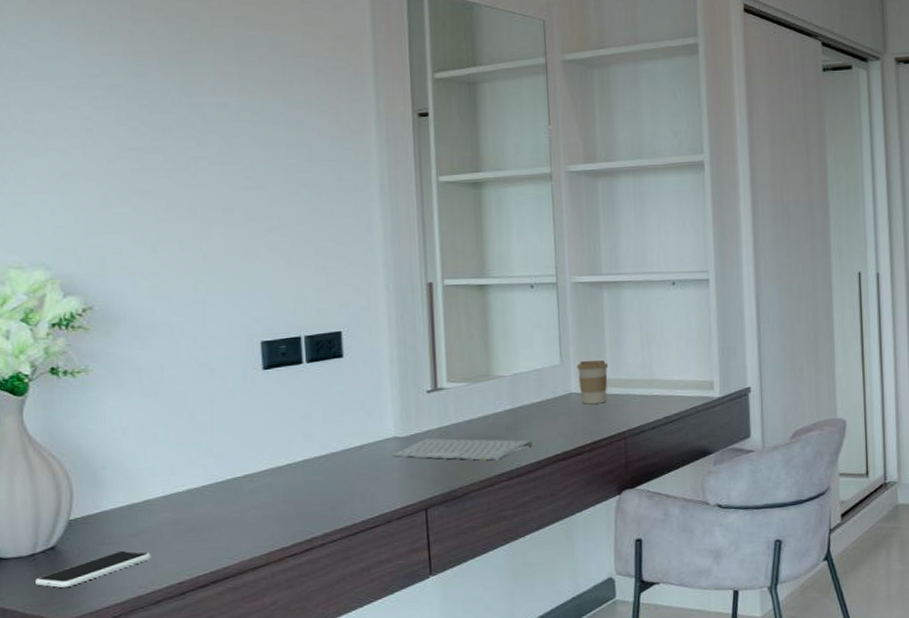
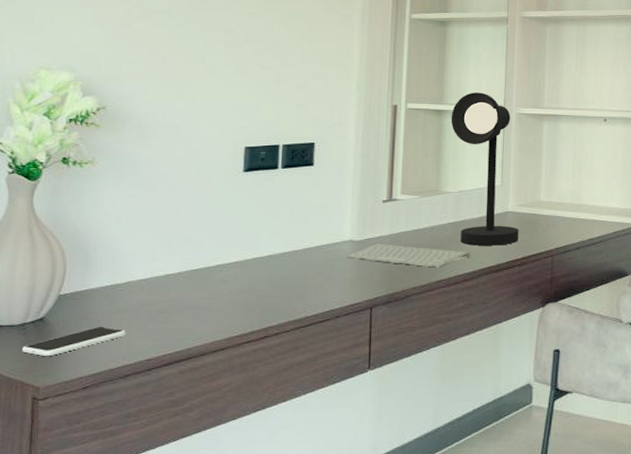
desk lamp: none [496,261,586,434] -> present [451,92,519,246]
coffee cup: present [576,360,609,405] -> none [515,183,543,223]

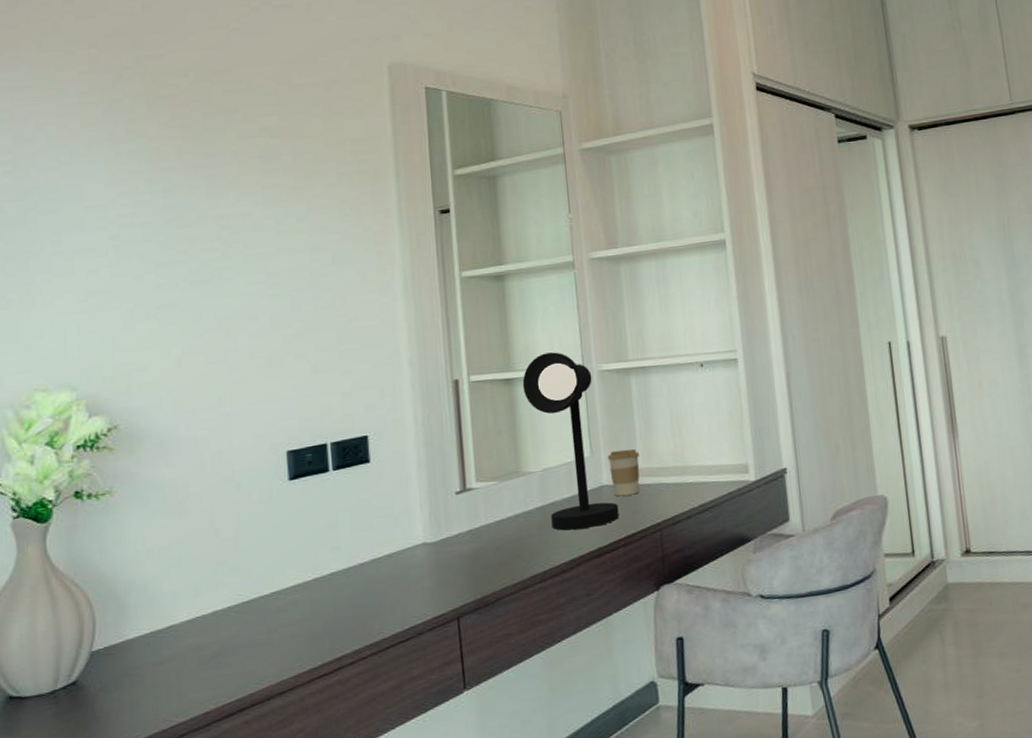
smartphone: present [22,326,126,357] -> none [56,681,175,726]
keyboard: present [346,243,470,268] -> none [421,538,566,565]
coffee cup: none [515,183,543,223] -> present [607,449,640,497]

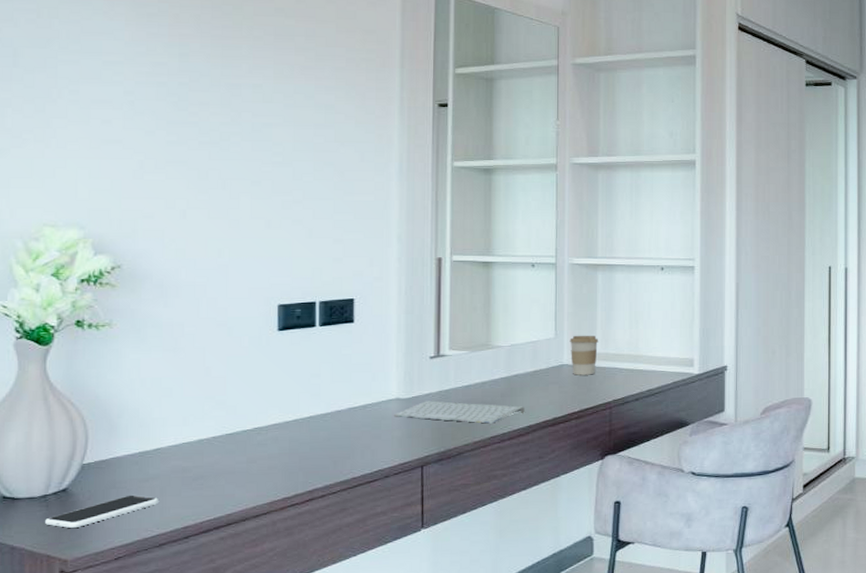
smartphone: none [56,681,175,726] -> present [45,494,158,529]
keyboard: none [421,538,566,565] -> present [393,400,525,424]
desk lamp: present [522,352,619,531] -> none [499,243,575,400]

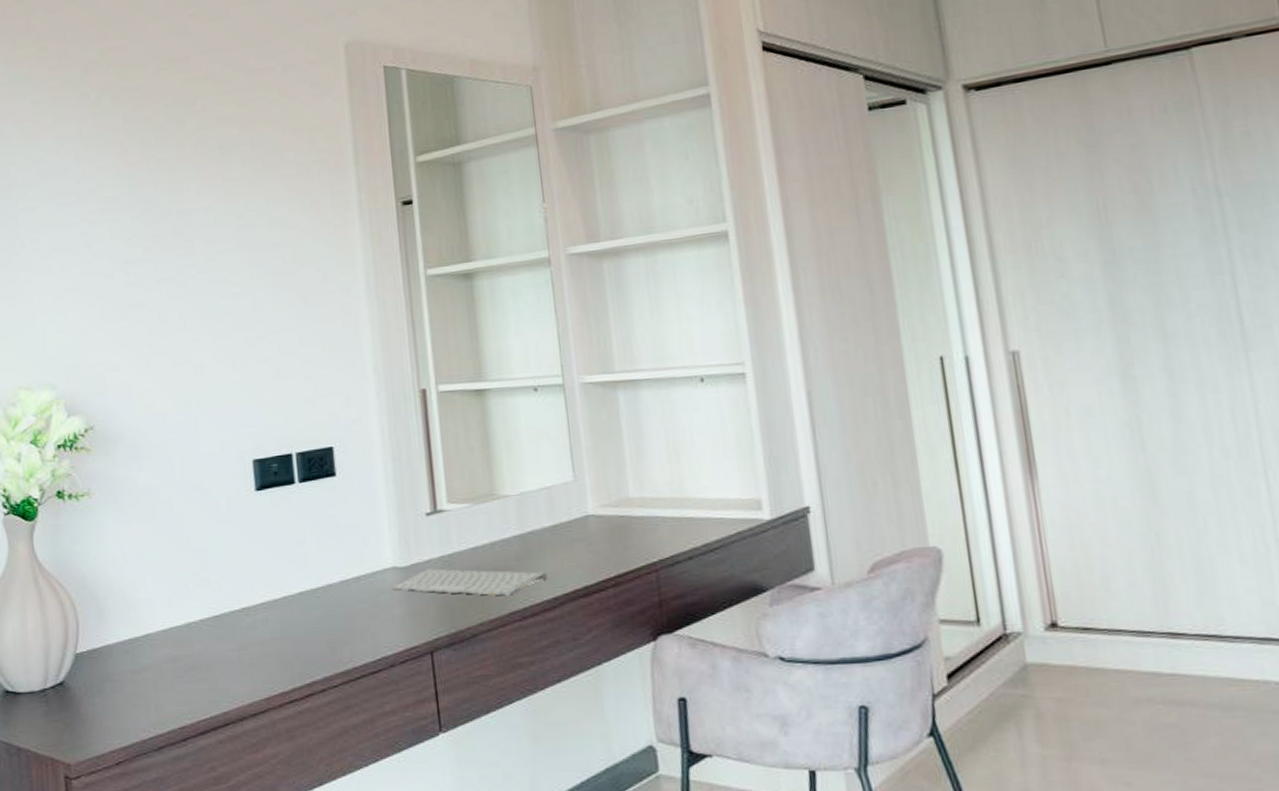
smartphone: present [45,494,158,529] -> none [46,688,153,728]
coffee cup: present [569,335,599,375] -> none [592,474,631,529]

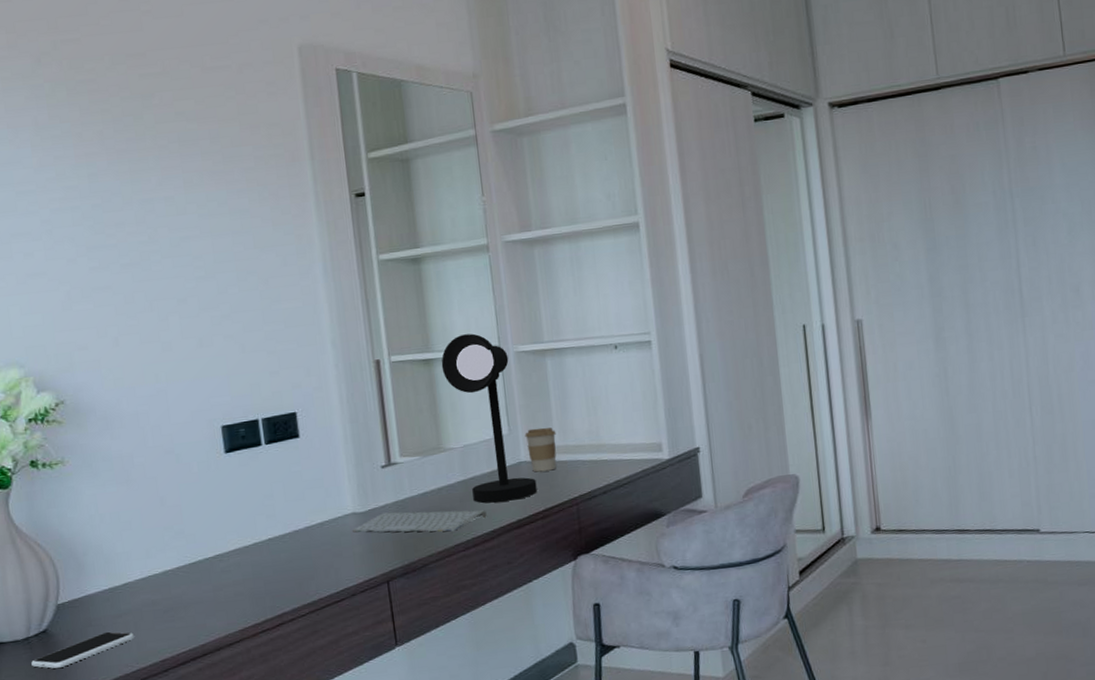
smartphone: none [46,688,153,728] -> present [31,631,134,669]
desk lamp: none [495,360,608,564] -> present [441,333,538,503]
coffee cup: none [592,474,631,529] -> present [524,427,556,472]

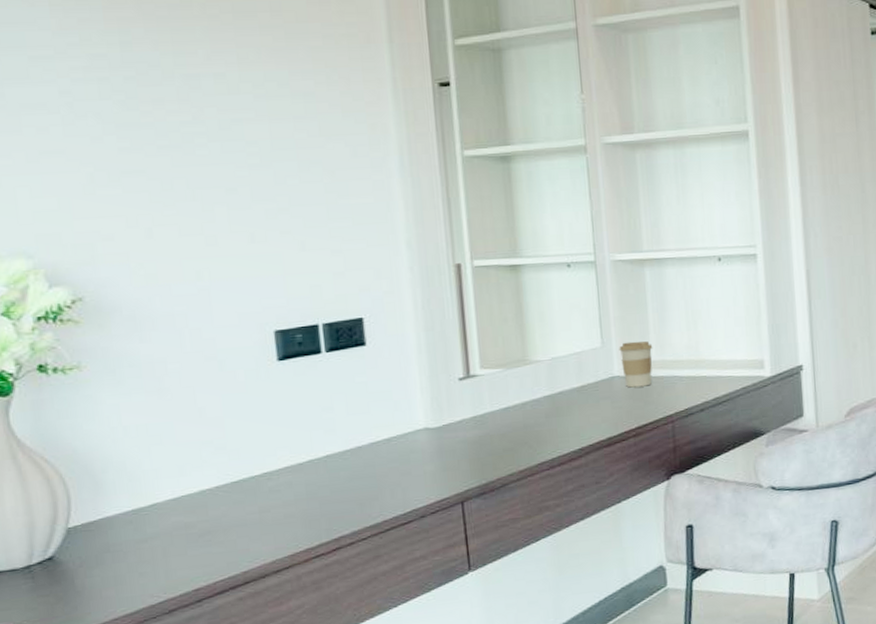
smartphone: present [31,631,134,669] -> none [33,557,162,601]
keyboard: present [351,510,487,533] -> none [423,427,575,450]
desk lamp: present [441,333,538,503] -> none [529,239,631,420]

